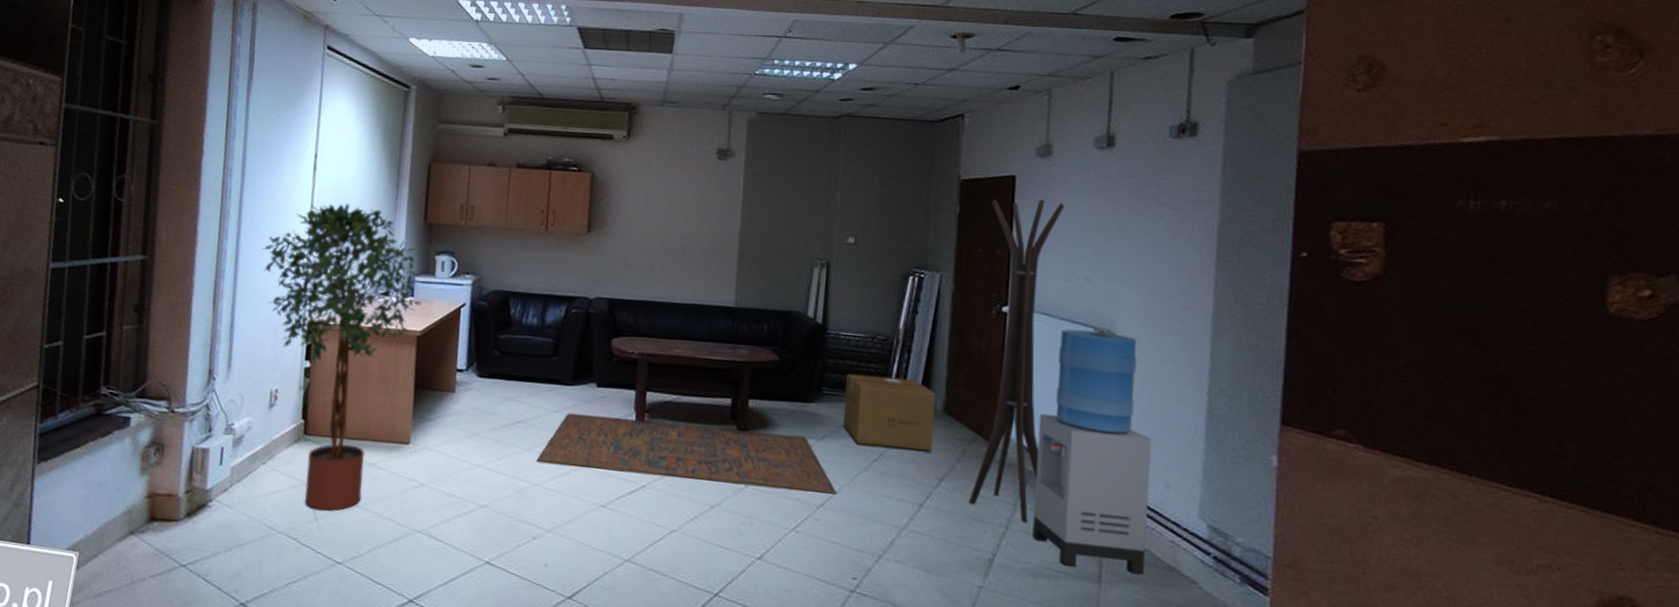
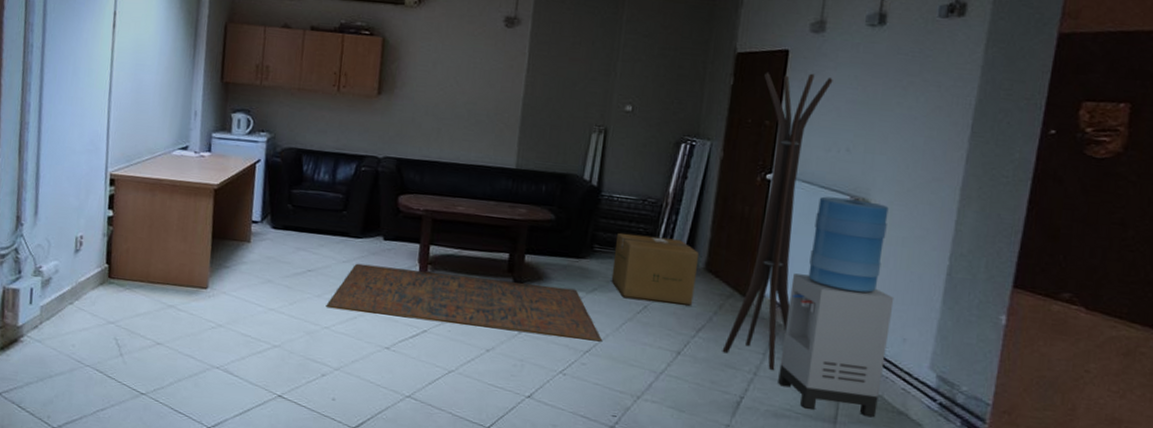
potted tree: present [262,203,422,511] -> none [64,60,219,348]

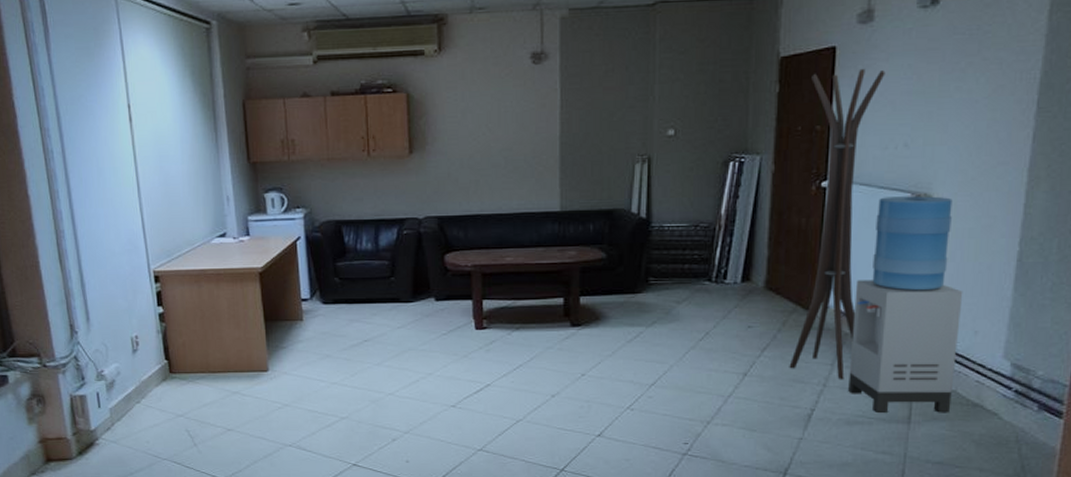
rug: present [326,263,602,342] -> none [387,325,666,375]
box: present [611,232,700,306] -> none [670,261,758,328]

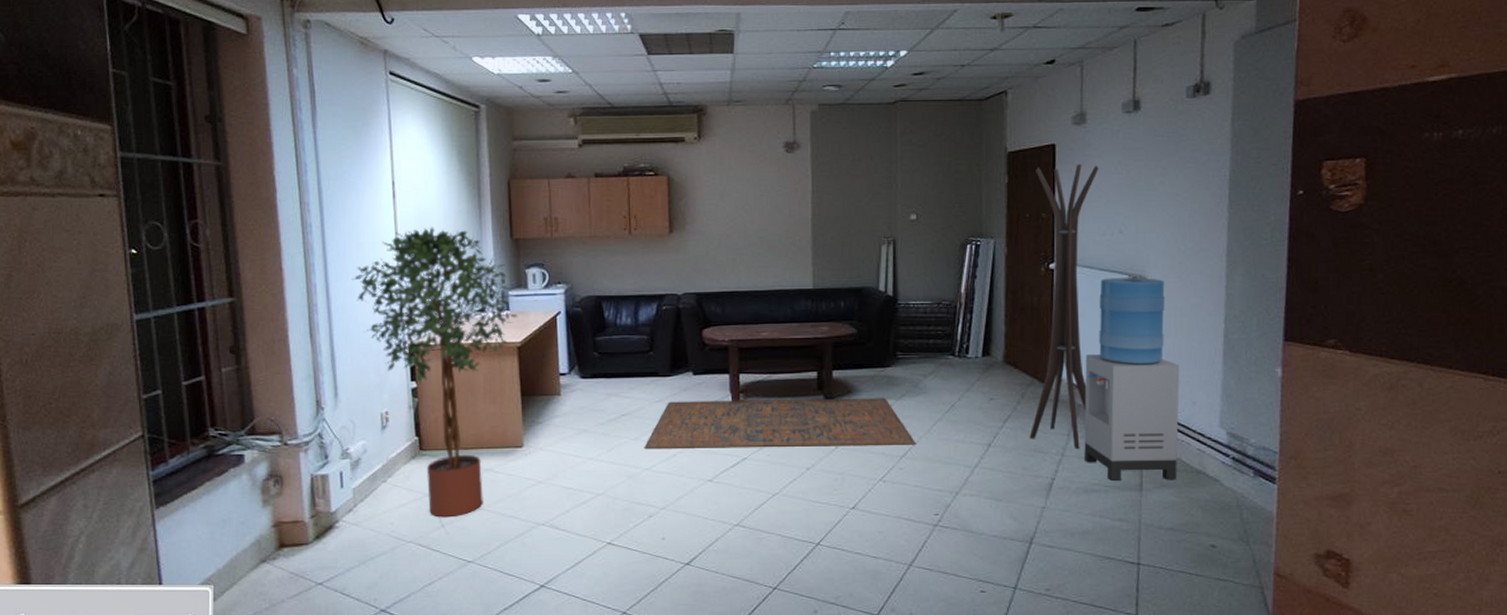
potted tree: none [95,151,258,437] -> present [351,227,518,518]
rug: none [387,325,666,375] -> present [644,398,915,450]

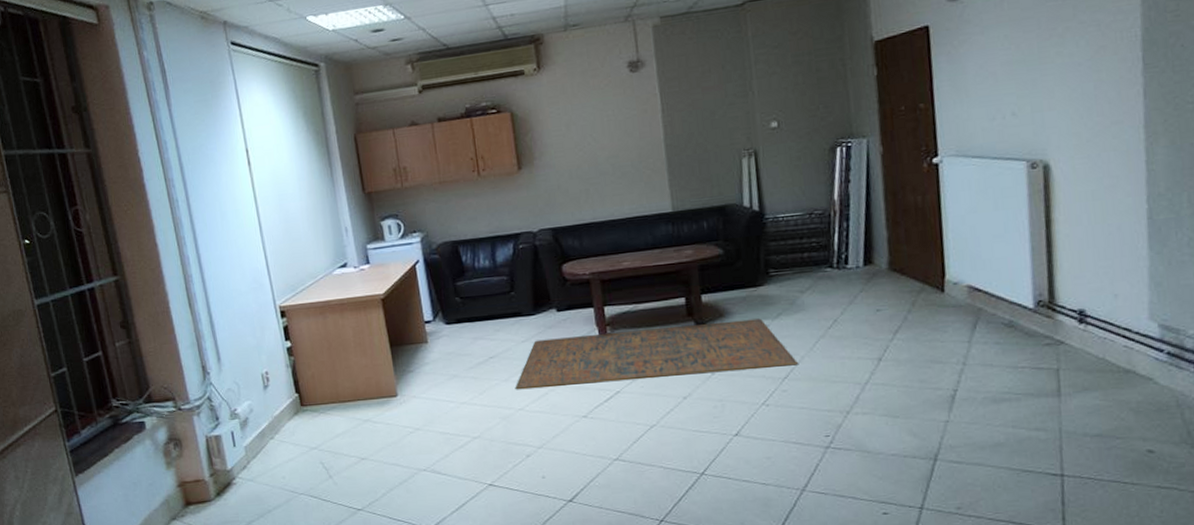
potted tree: present [351,227,518,518] -> none [220,189,379,469]
coat rack: present [1029,164,1099,449] -> none [908,43,988,356]
water cooler: present [1084,278,1180,480] -> none [982,161,1102,387]

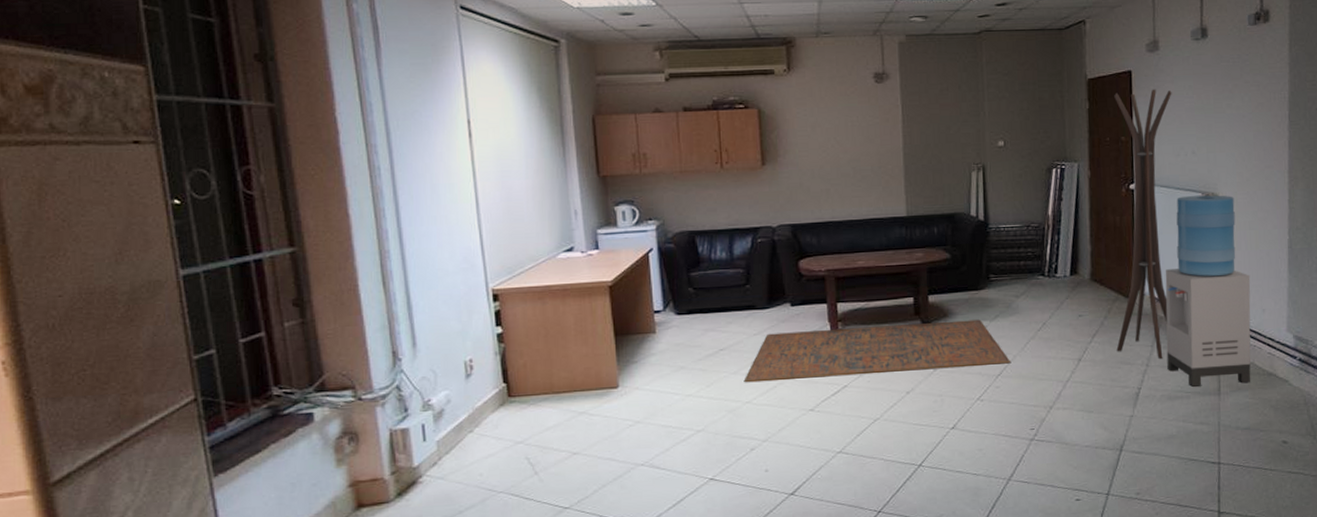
coat rack: none [908,43,988,356] -> present [1114,89,1172,359]
water cooler: none [982,161,1102,387] -> present [1165,195,1251,387]

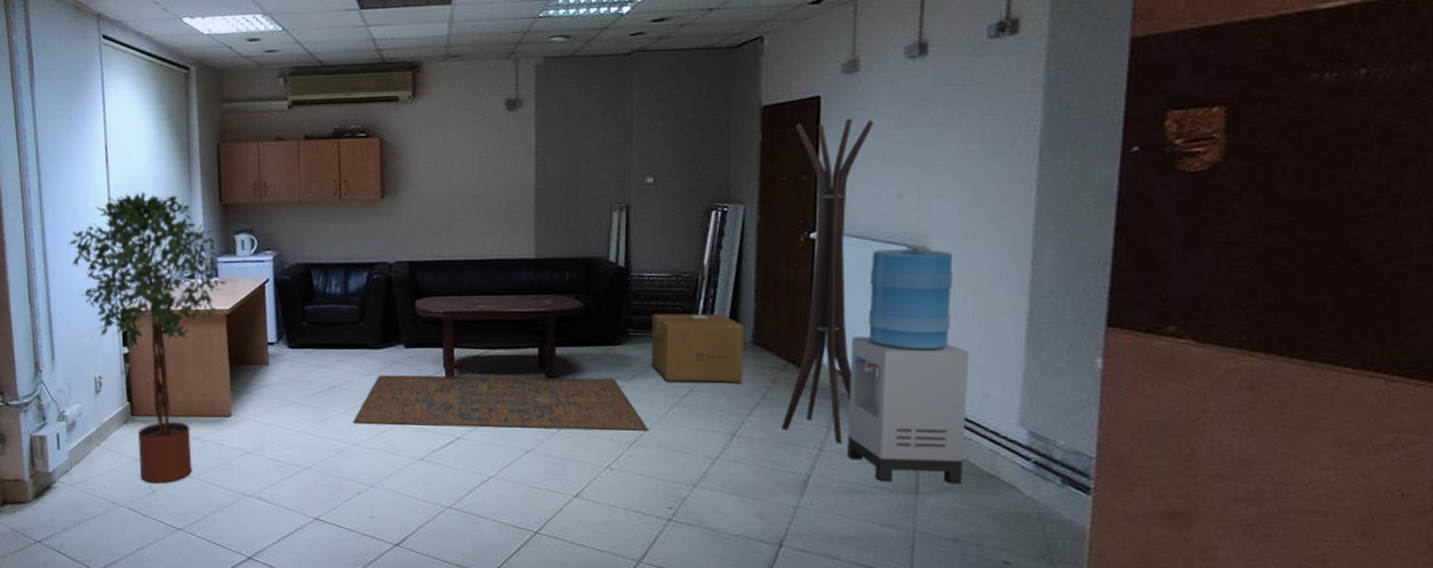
potted tree: none [427,166,608,465] -> present [67,192,227,484]
box: none [1008,257,1085,320] -> present [651,313,745,383]

